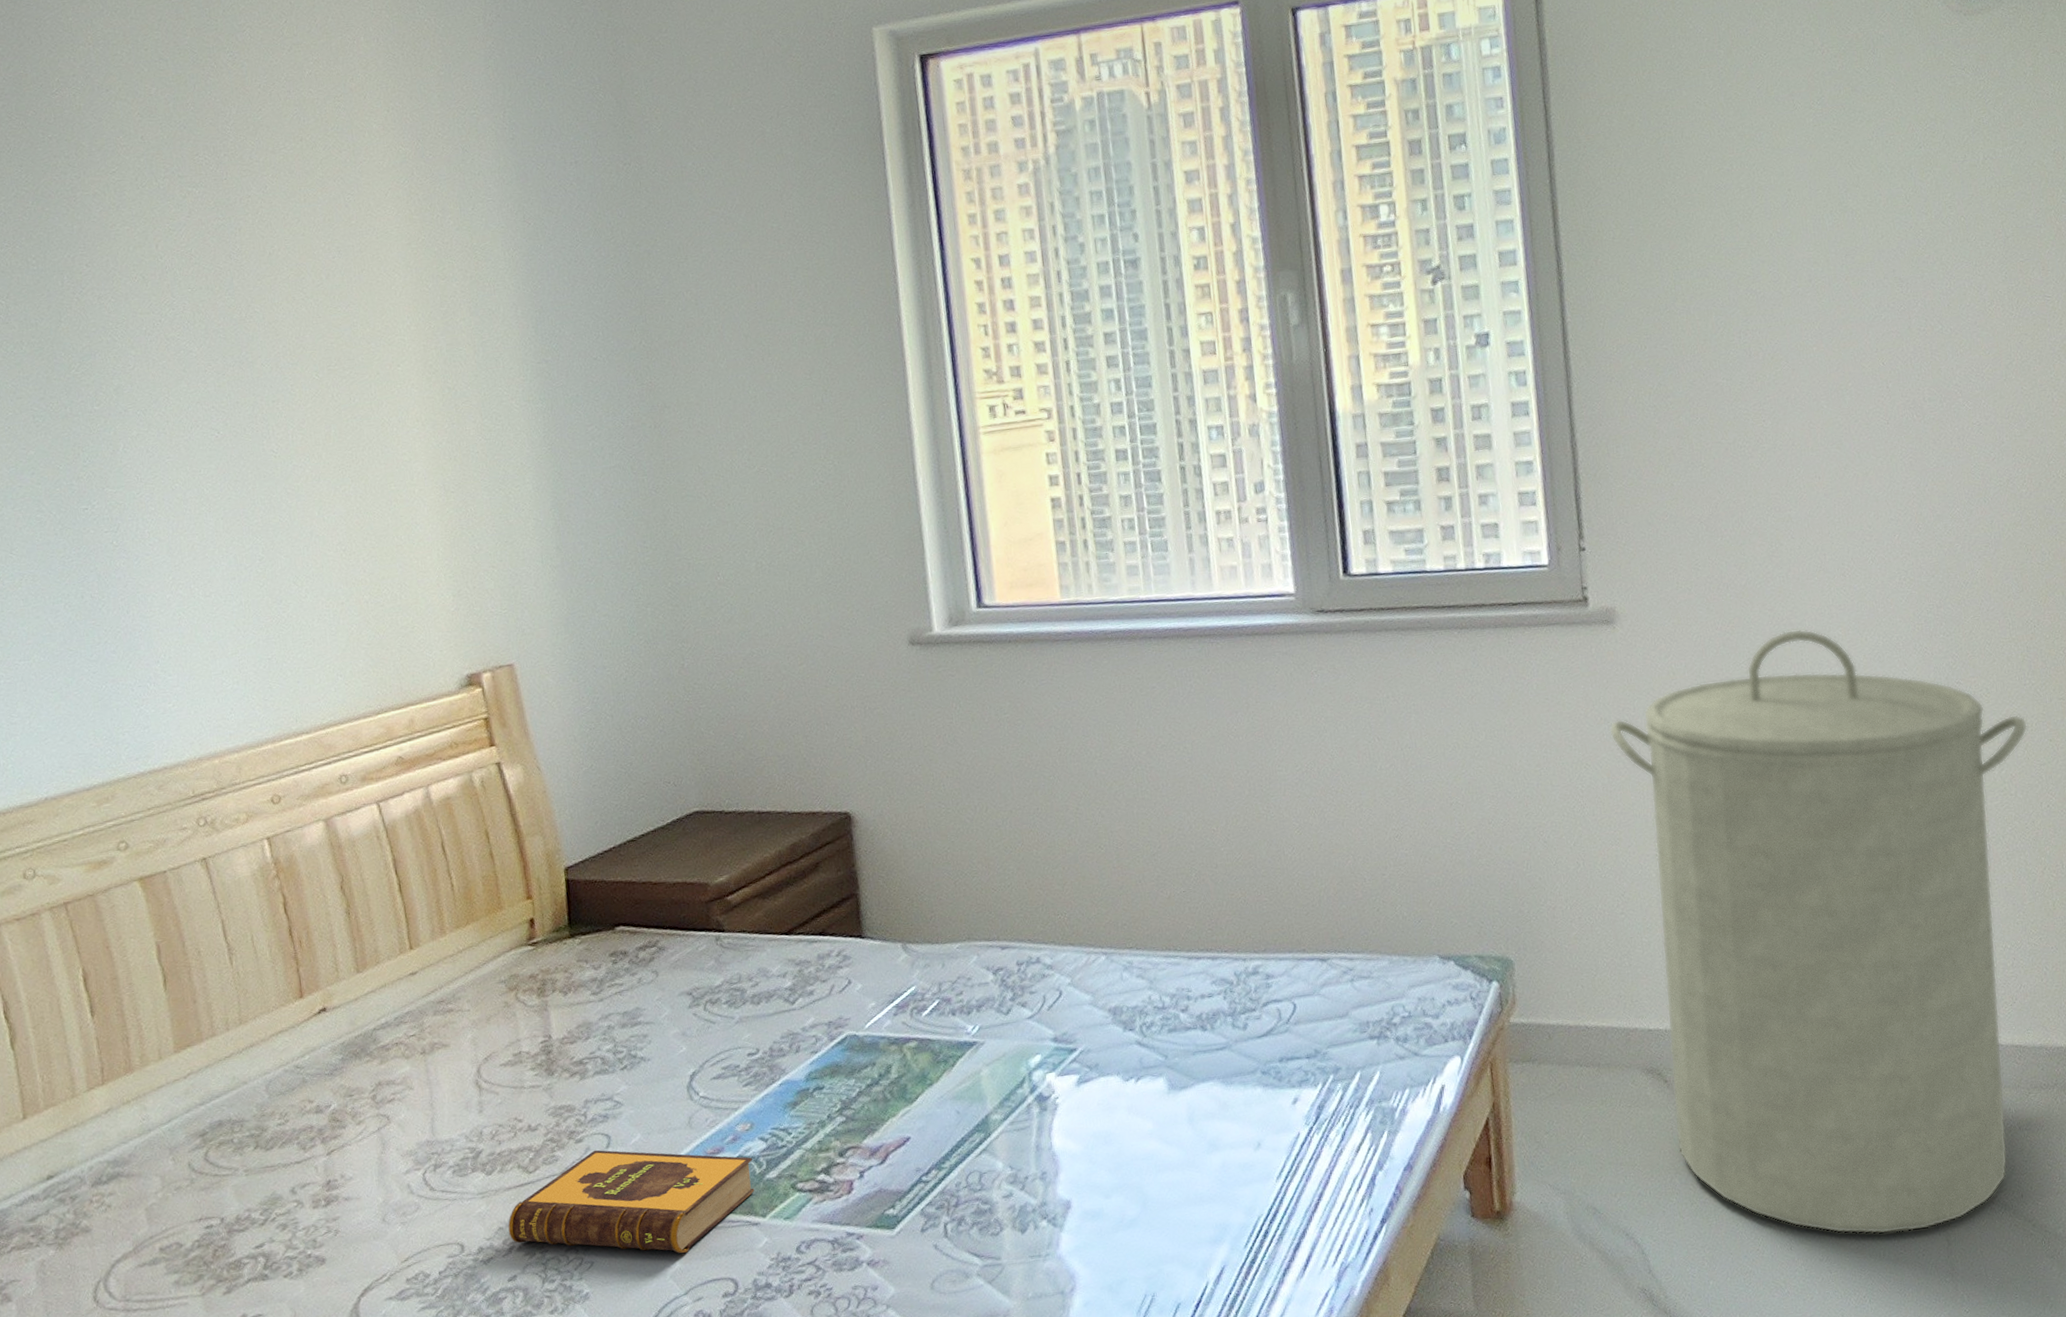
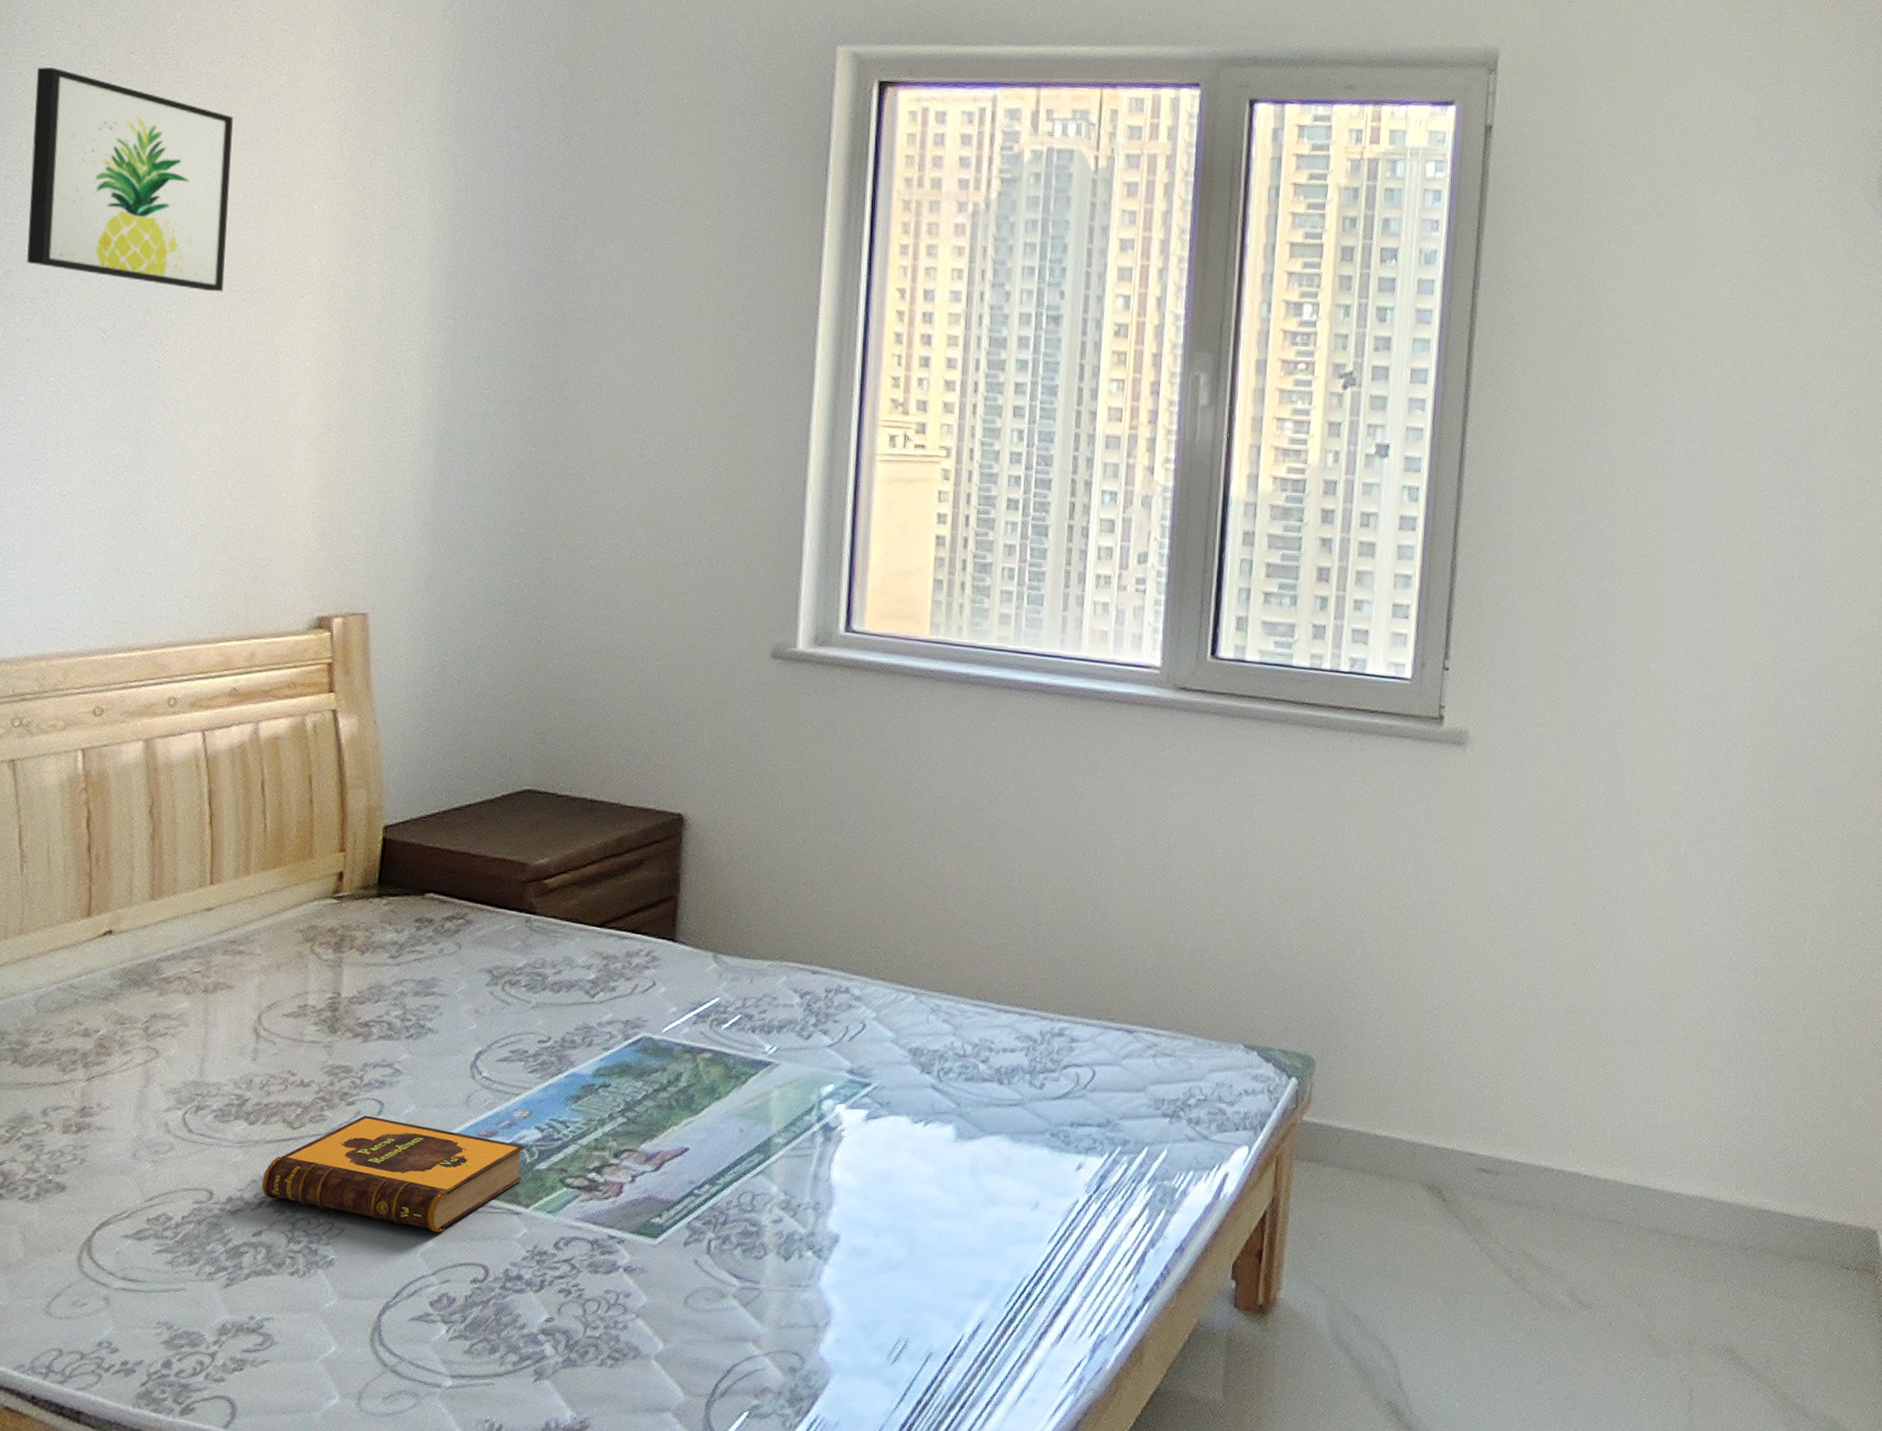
wall art: none [110,182,322,378] -> present [26,67,233,292]
laundry hamper: present [1609,629,2028,1235] -> none [1444,778,1842,1381]

